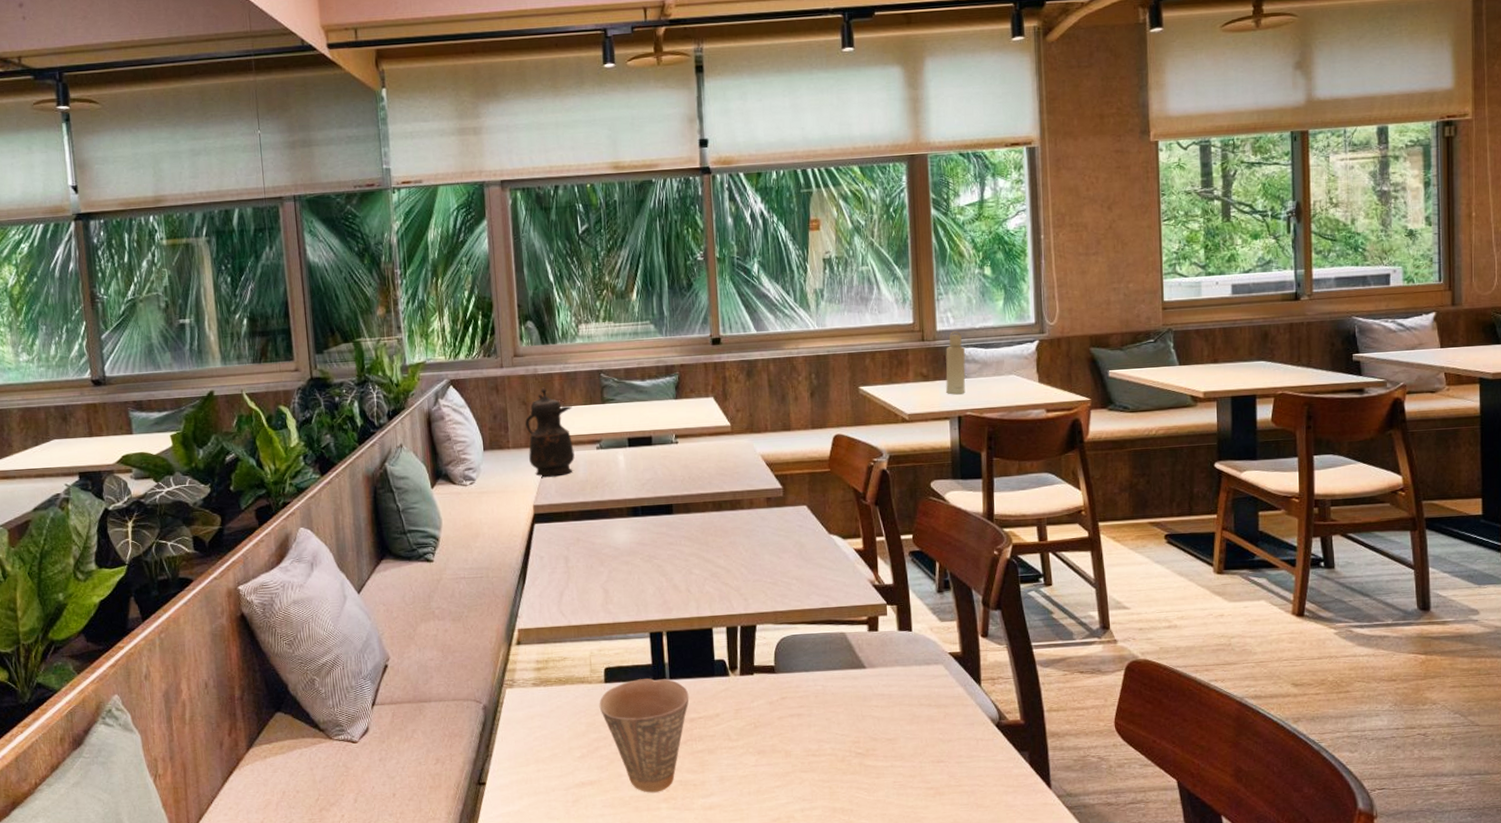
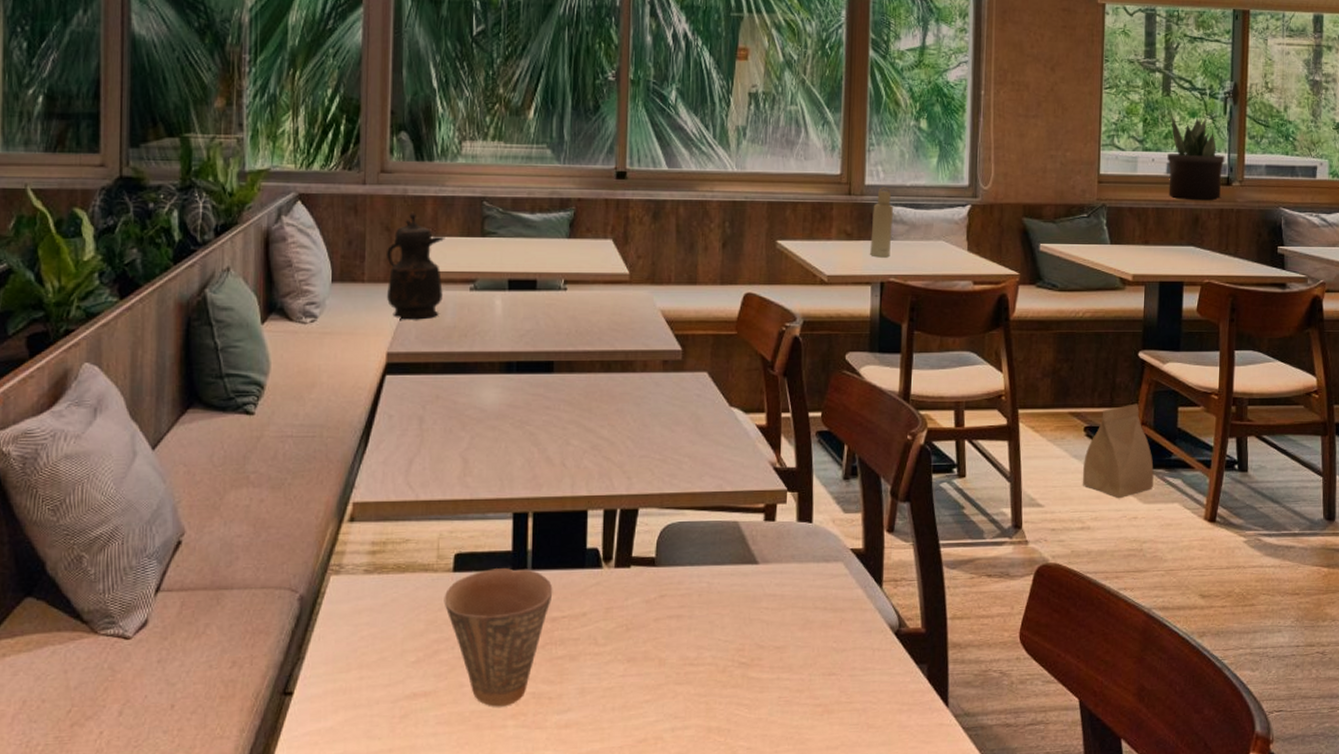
paper bag: none [1165,510,1238,599] -> present [1082,403,1154,499]
planter: none [1231,237,1292,319] -> present [1167,116,1225,202]

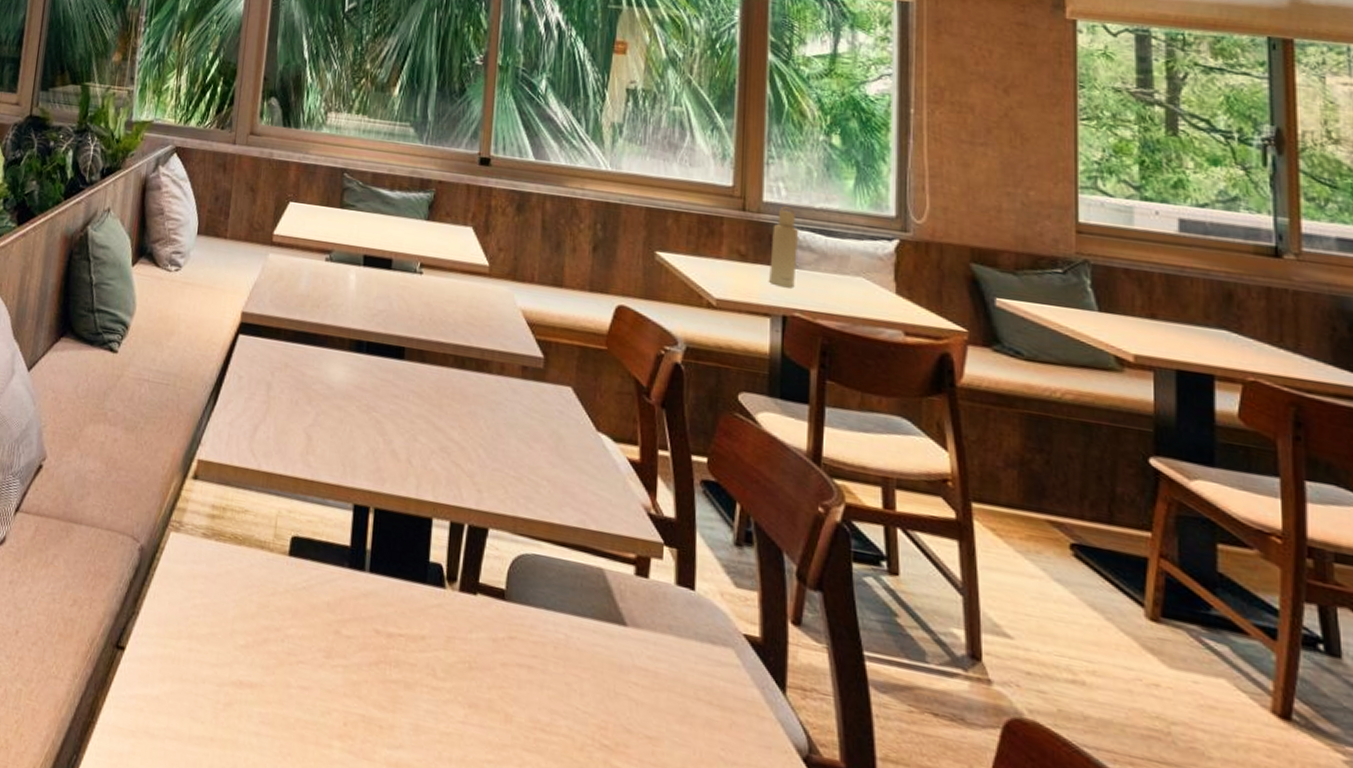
coffeepot: present [387,212,445,320] -> none [246,175,306,284]
cup: present [444,568,553,707] -> none [277,561,391,724]
paper bag: present [1082,403,1154,499] -> none [1070,525,1183,653]
planter: present [1167,116,1225,202] -> none [1178,161,1269,275]

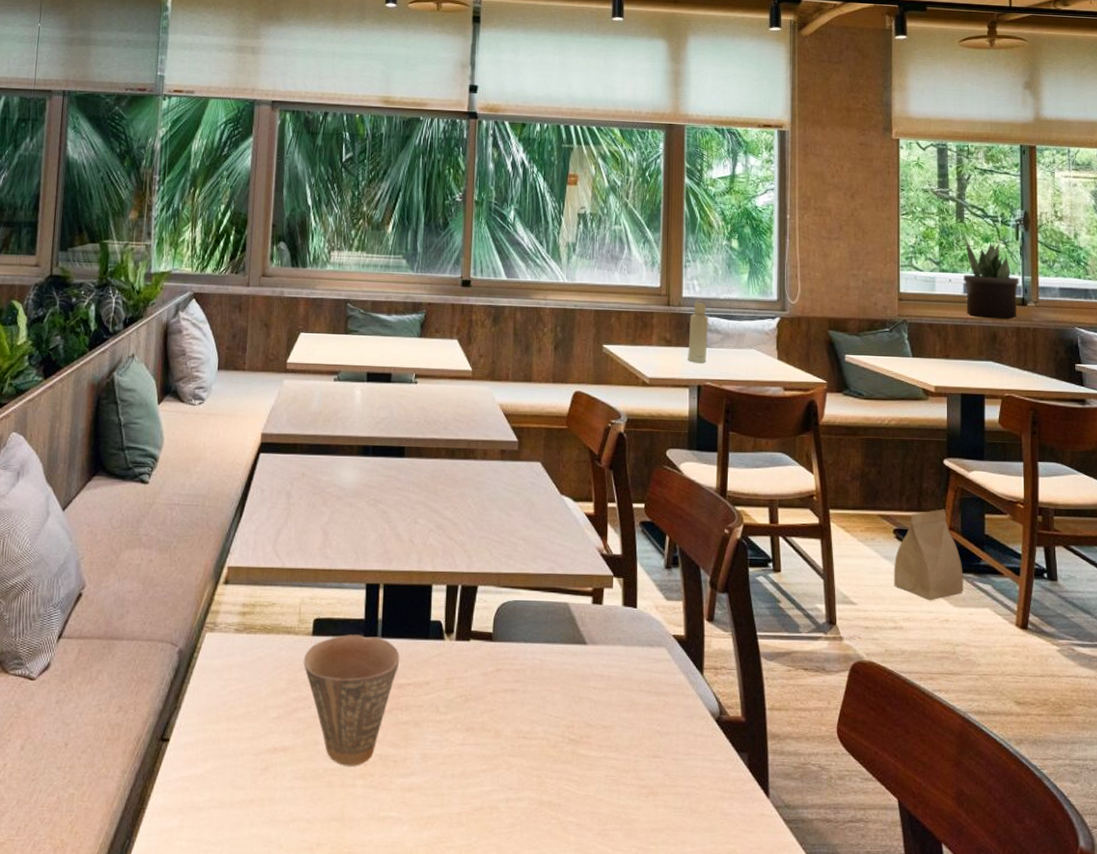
cup: none [277,561,391,724] -> present [303,635,400,766]
paper bag: none [1070,525,1183,653] -> present [893,509,963,601]
planter: none [1178,161,1269,275] -> present [964,240,1019,320]

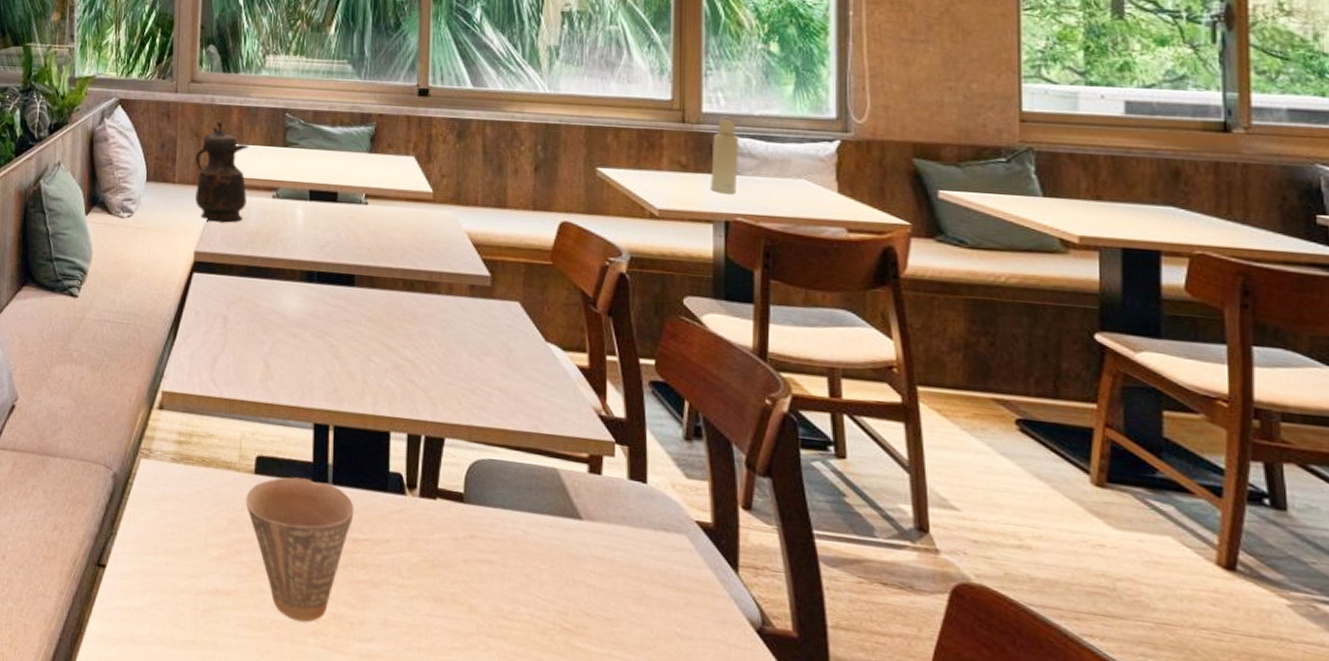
coffeepot: none [263,311,315,405] -> present [195,120,250,223]
paper bag: present [893,509,963,601] -> none [1016,398,1129,518]
planter: present [964,240,1019,320] -> none [1124,43,1218,152]

